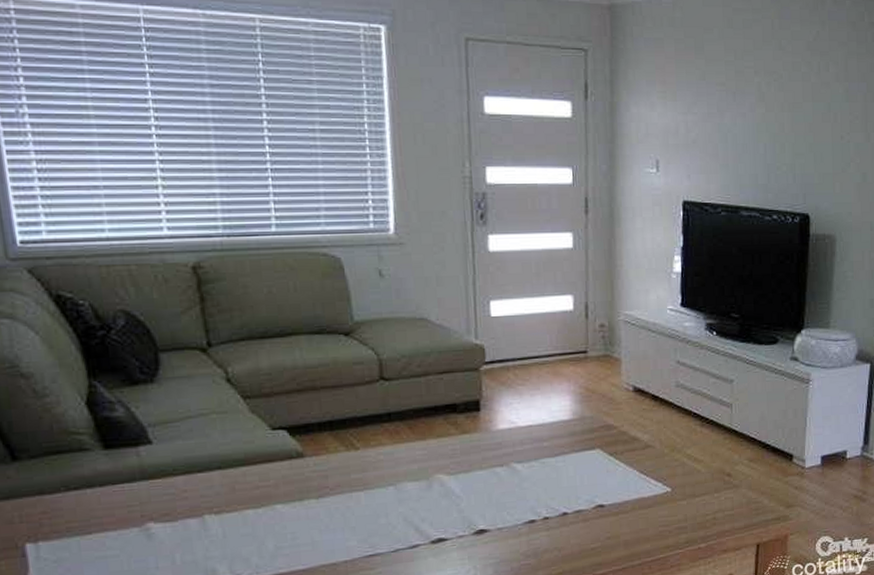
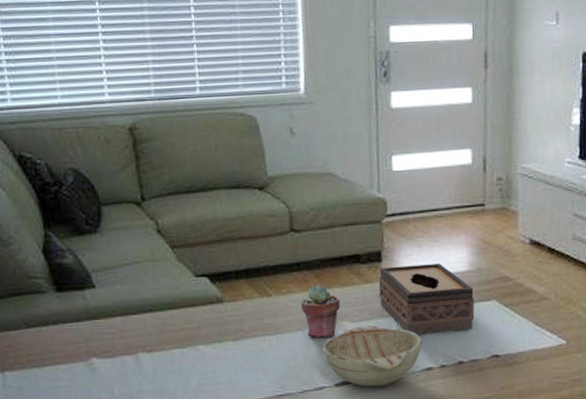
potted succulent: none [391,437,436,493] -> present [300,286,340,339]
decorative bowl: none [416,478,525,543] -> present [322,325,423,387]
tissue box: none [477,412,579,487] -> present [378,264,475,335]

